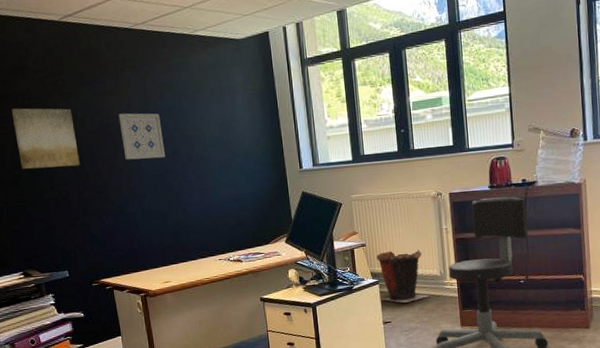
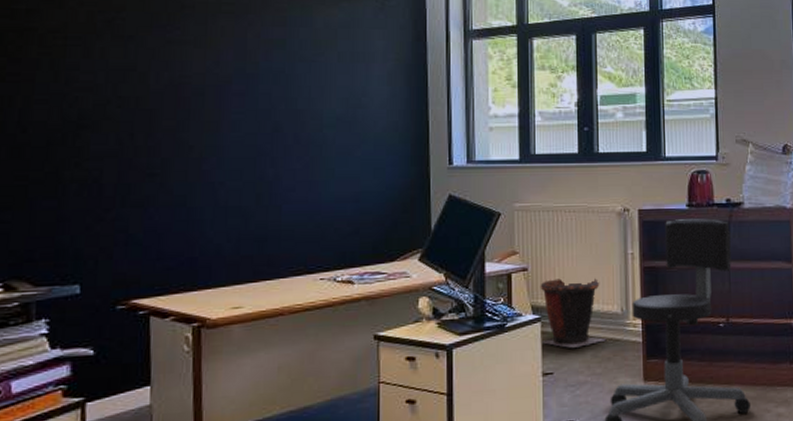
wall art: present [11,108,80,169] -> none [31,49,129,136]
wall art: present [118,113,165,160] -> none [199,71,262,136]

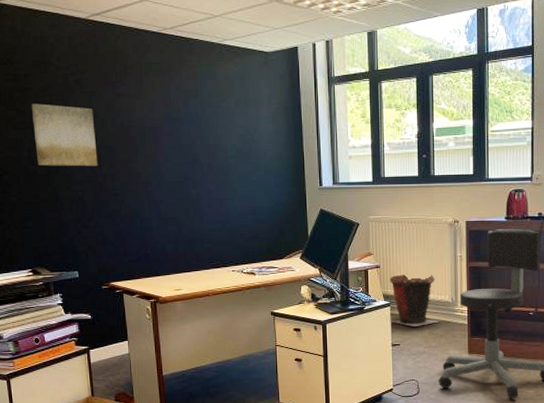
wall art: none [31,49,129,136] -> present [31,103,98,167]

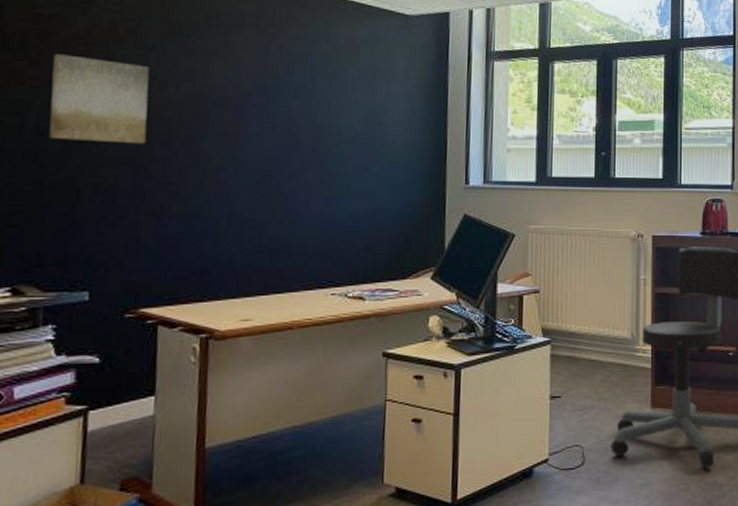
waste bin: present [389,274,440,327] -> none [551,302,616,372]

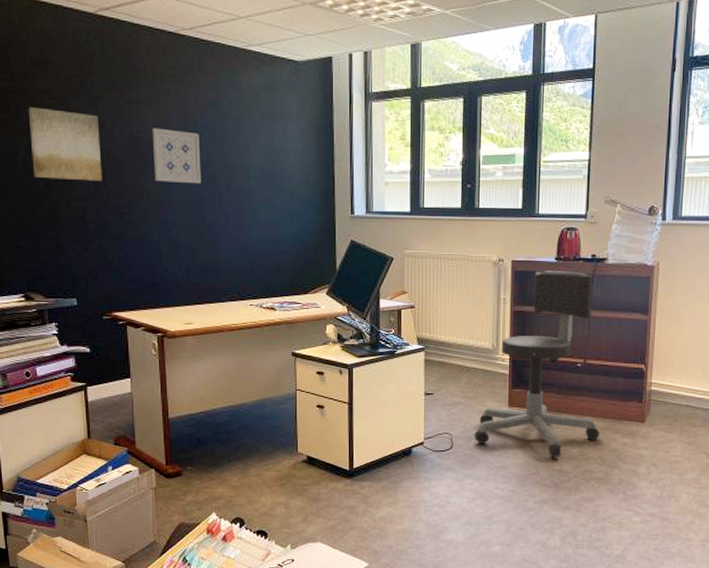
wall art: none [217,82,281,149] -> present [152,128,201,184]

